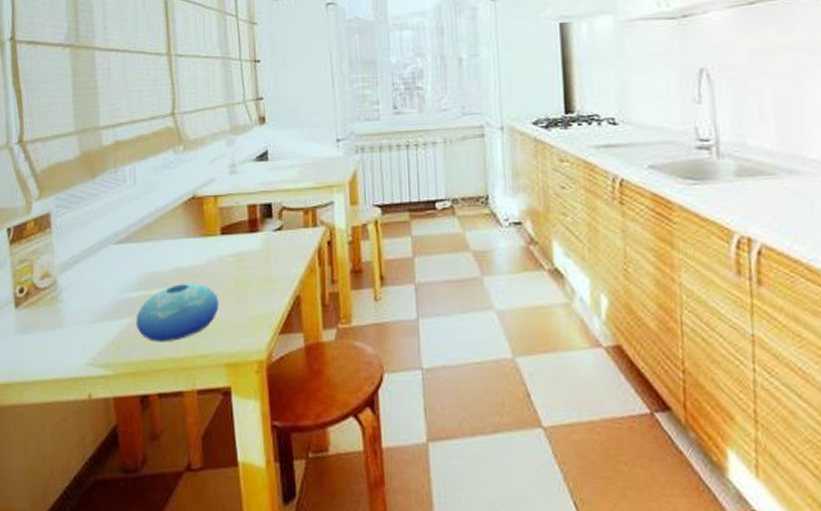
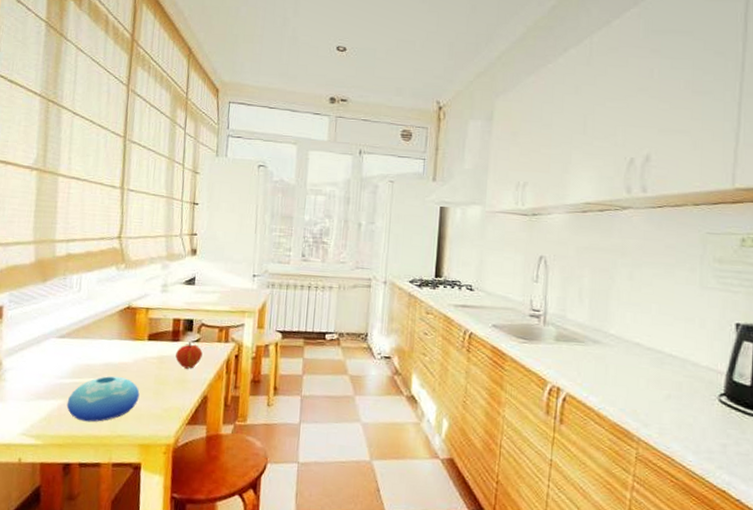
fruit: none [256,230,288,266] -> present [175,341,203,370]

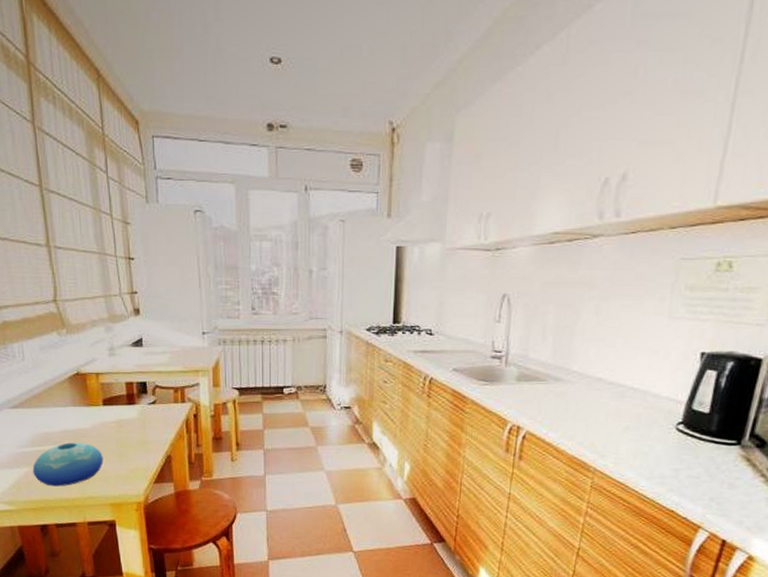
fruit: present [175,341,203,370] -> none [133,404,160,432]

